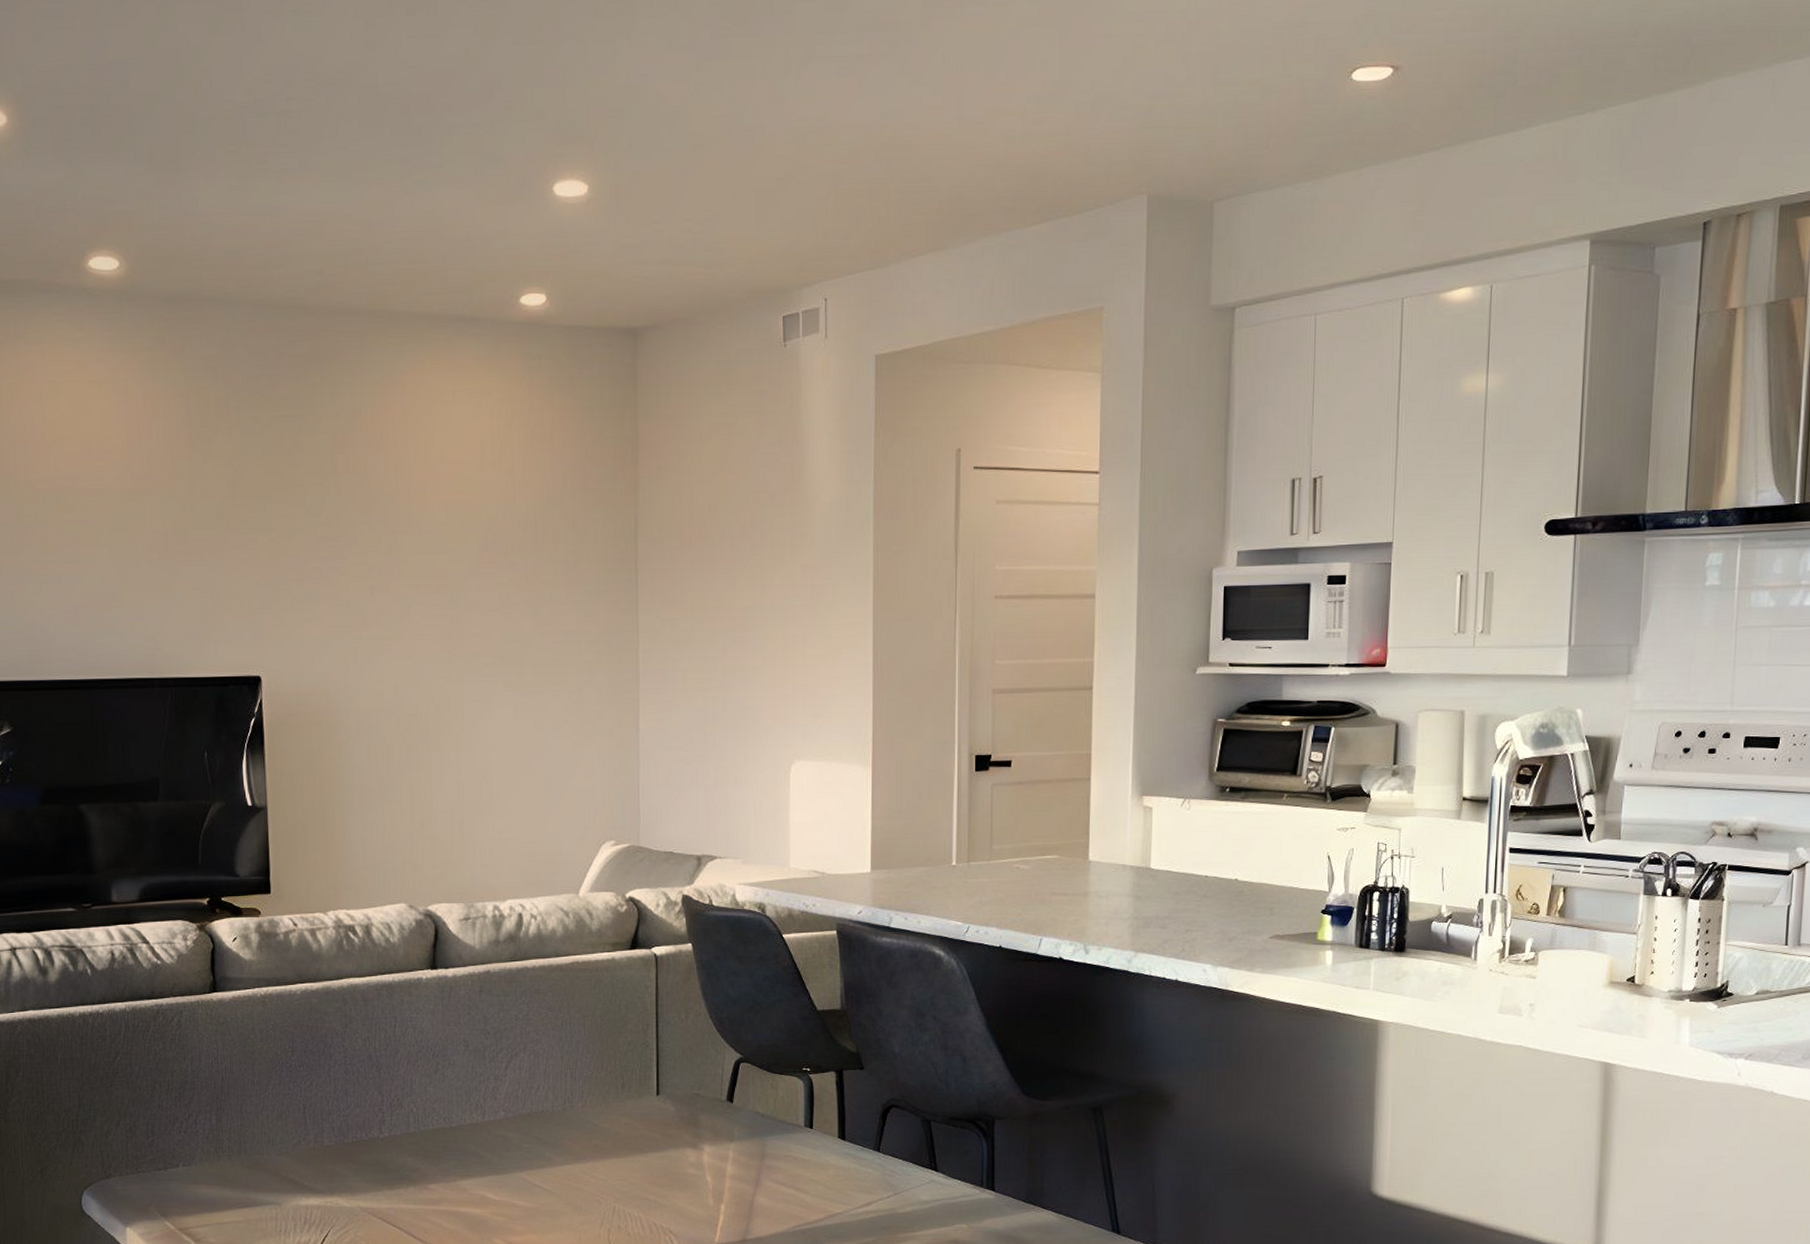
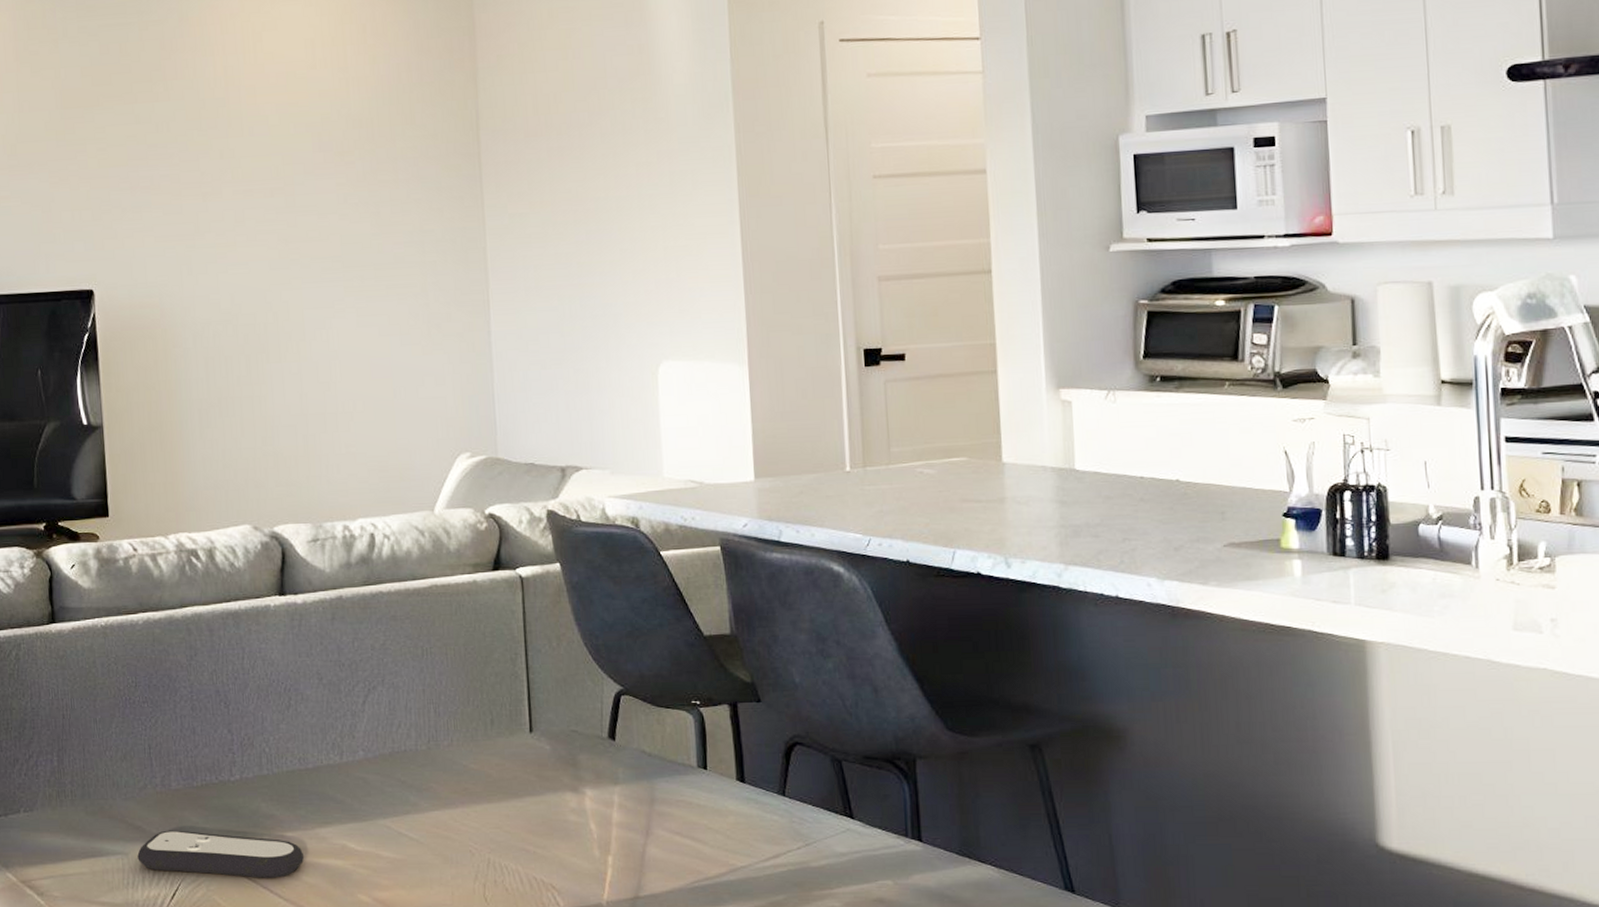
remote control: none [290,1182,445,1225] -> present [137,830,304,878]

